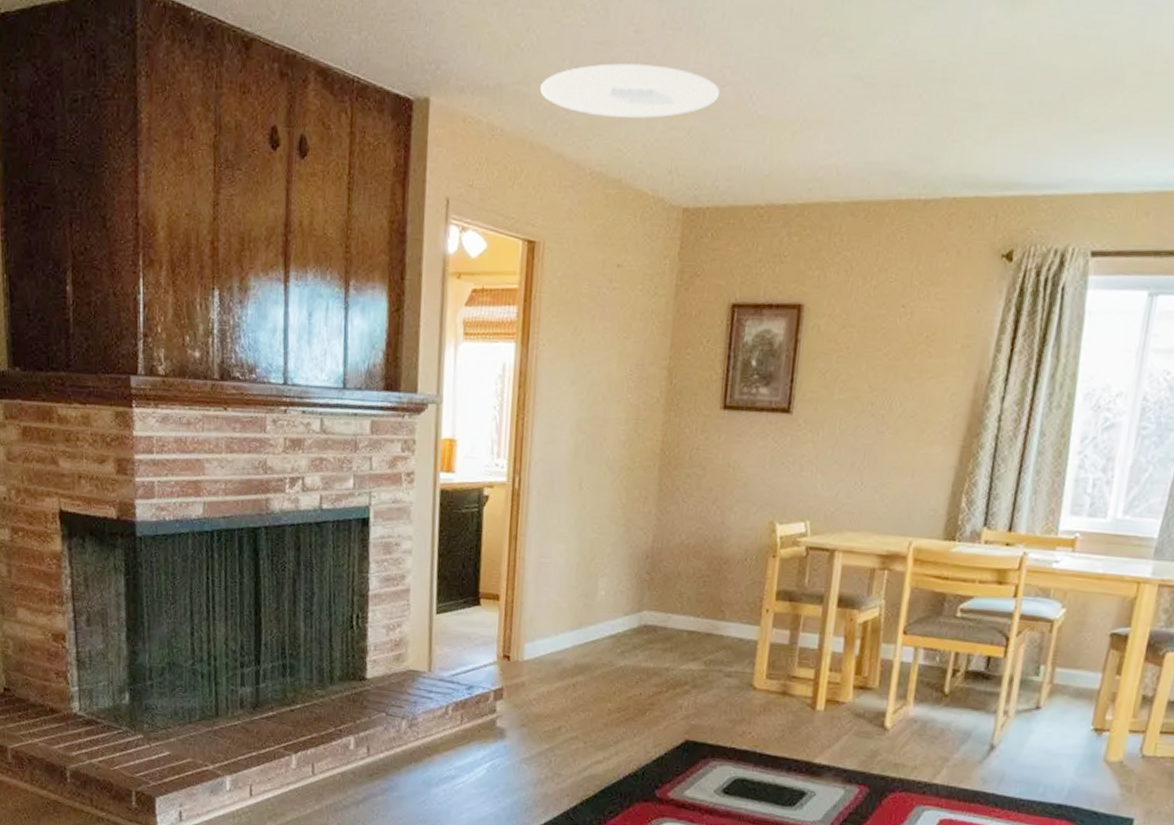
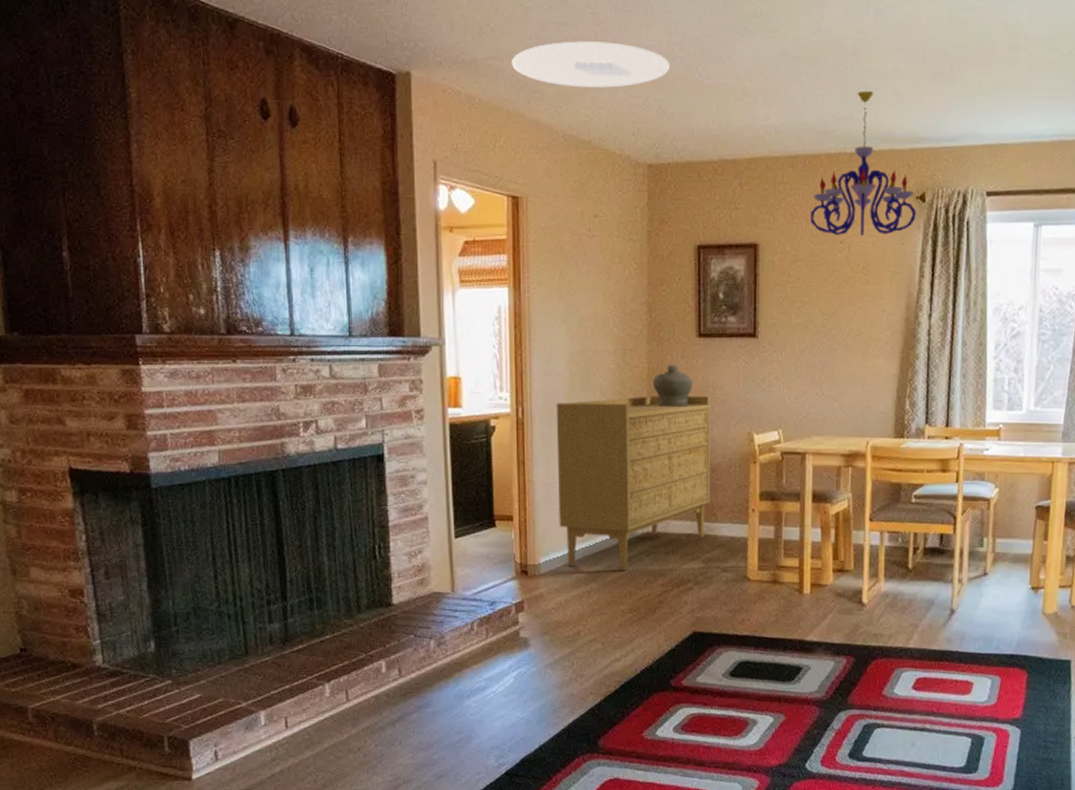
sideboard: none [548,472,730,665] -> present [556,396,711,570]
jar: none [665,439,712,487] -> present [652,365,692,406]
chandelier: none [868,124,1000,301] -> present [810,90,916,237]

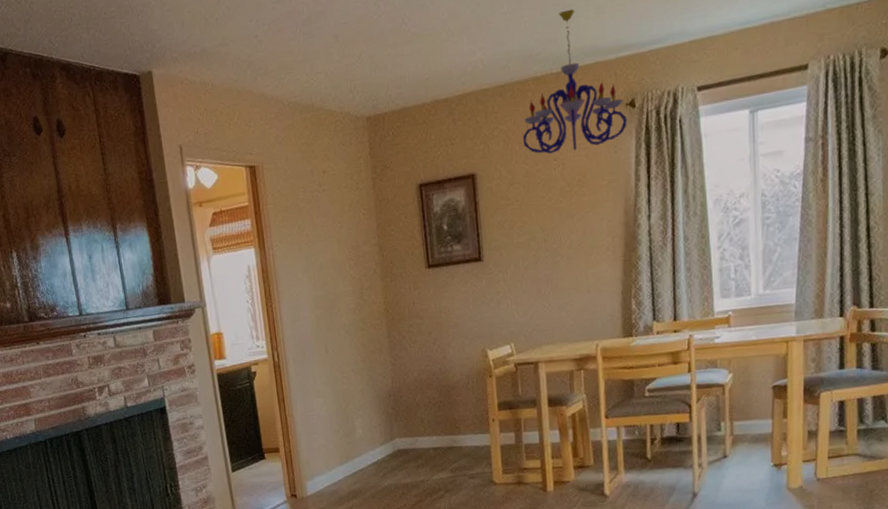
ceiling light: present [511,41,671,88] -> none [236,9,379,59]
sideboard: present [556,396,711,570] -> none [306,321,453,486]
jar: present [652,365,692,406] -> none [389,296,427,336]

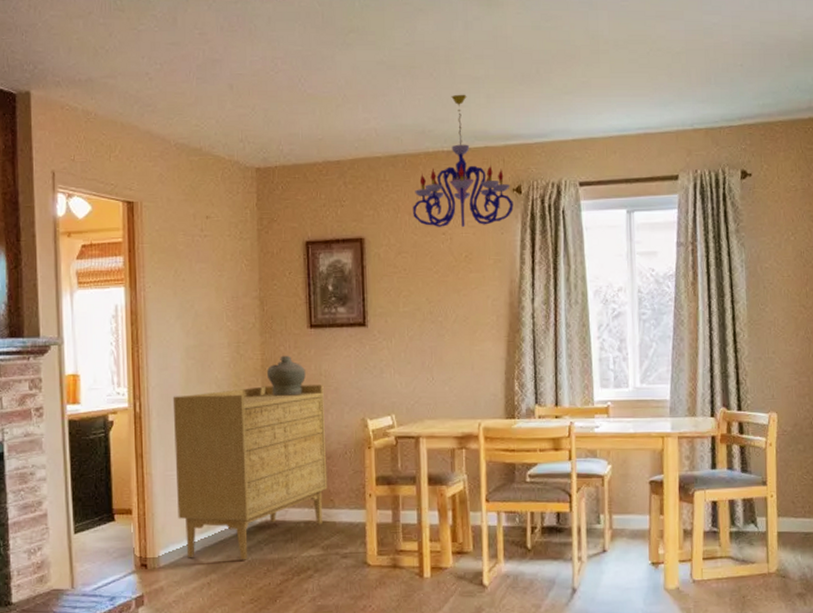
sideboard: none [306,321,453,486] -> present [172,385,328,560]
jar: none [389,296,427,336] -> present [266,355,306,396]

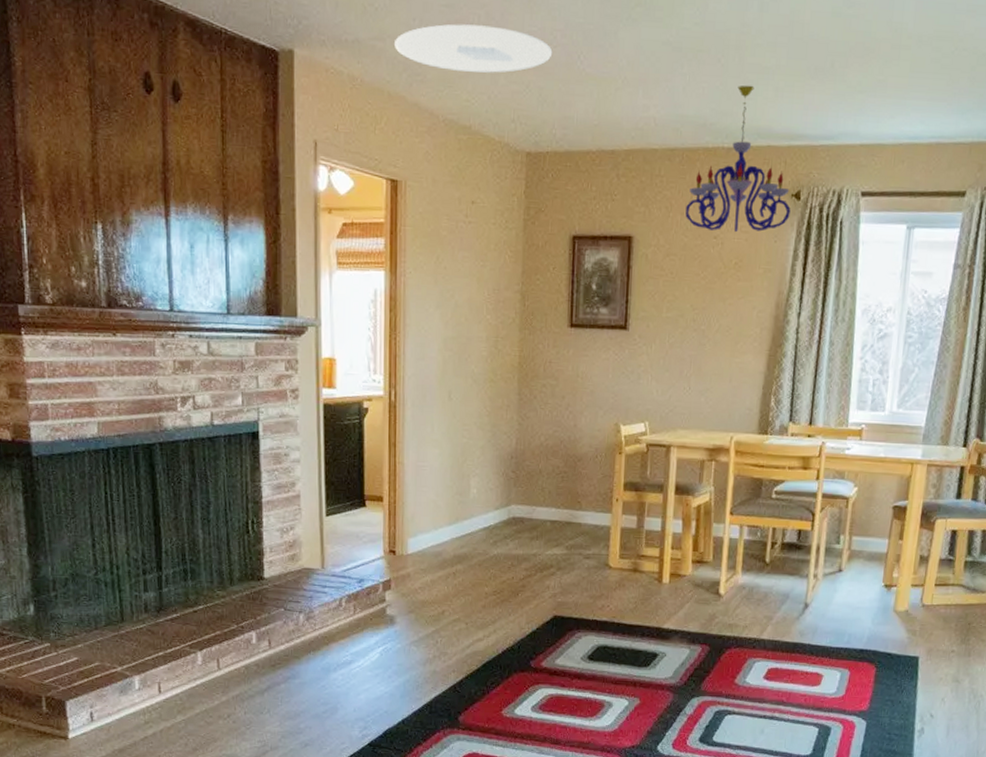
ceiling light: none [124,59,275,100] -> present [393,24,553,73]
sideboard: present [172,385,328,560] -> none [427,383,580,554]
jar: present [266,355,306,396] -> none [523,353,563,396]

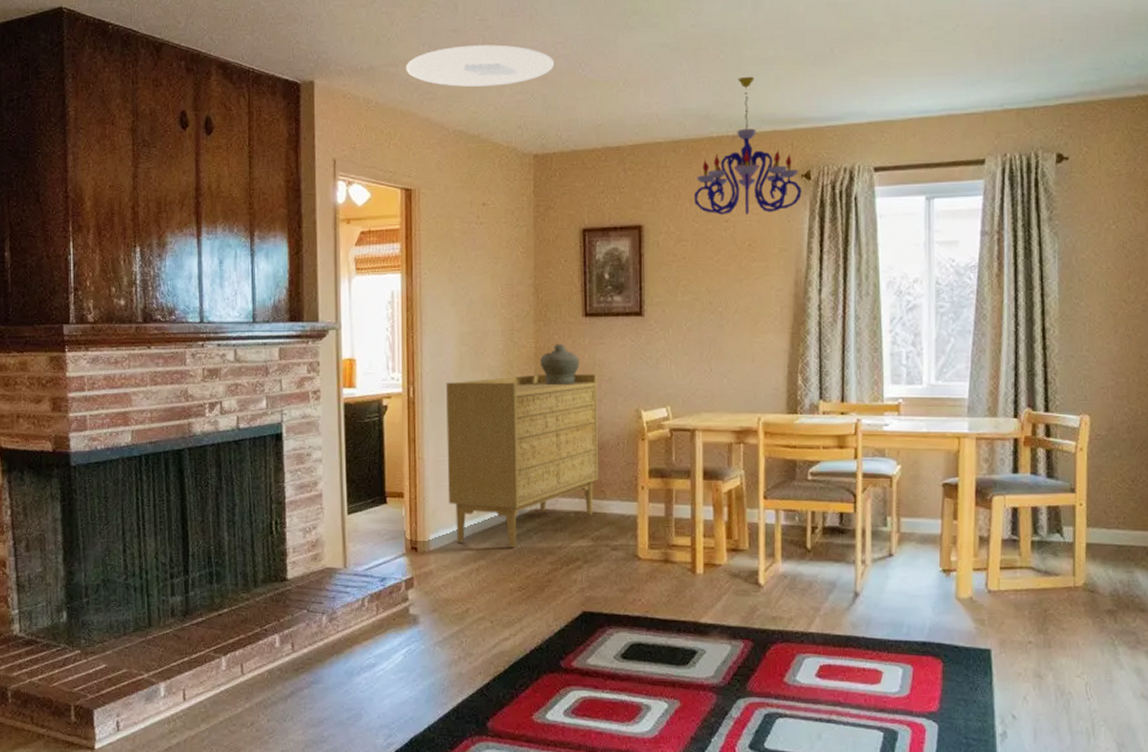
sideboard: none [427,383,580,554] -> present [446,374,599,548]
jar: none [523,353,563,396] -> present [539,344,579,384]

